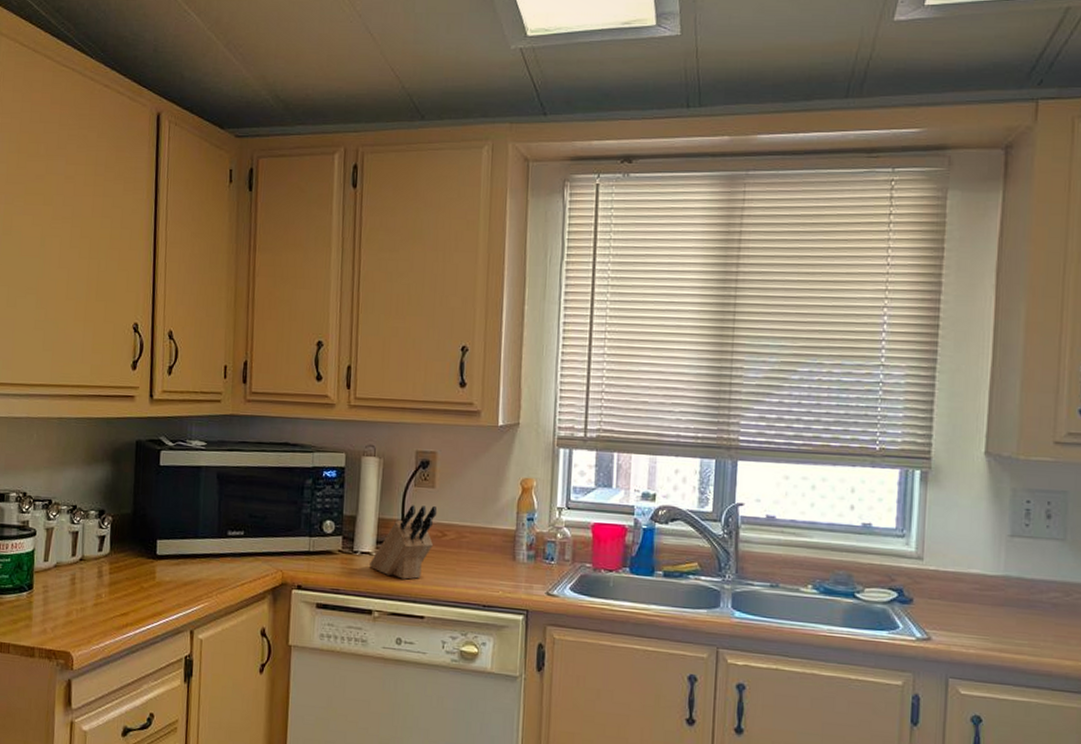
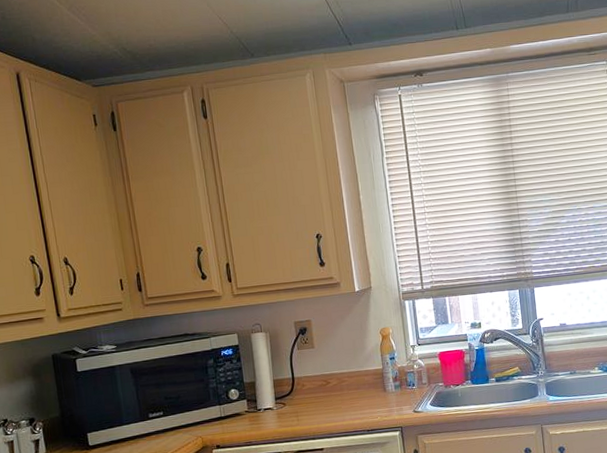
knife block: present [370,505,438,580] -> none [273,361,321,424]

